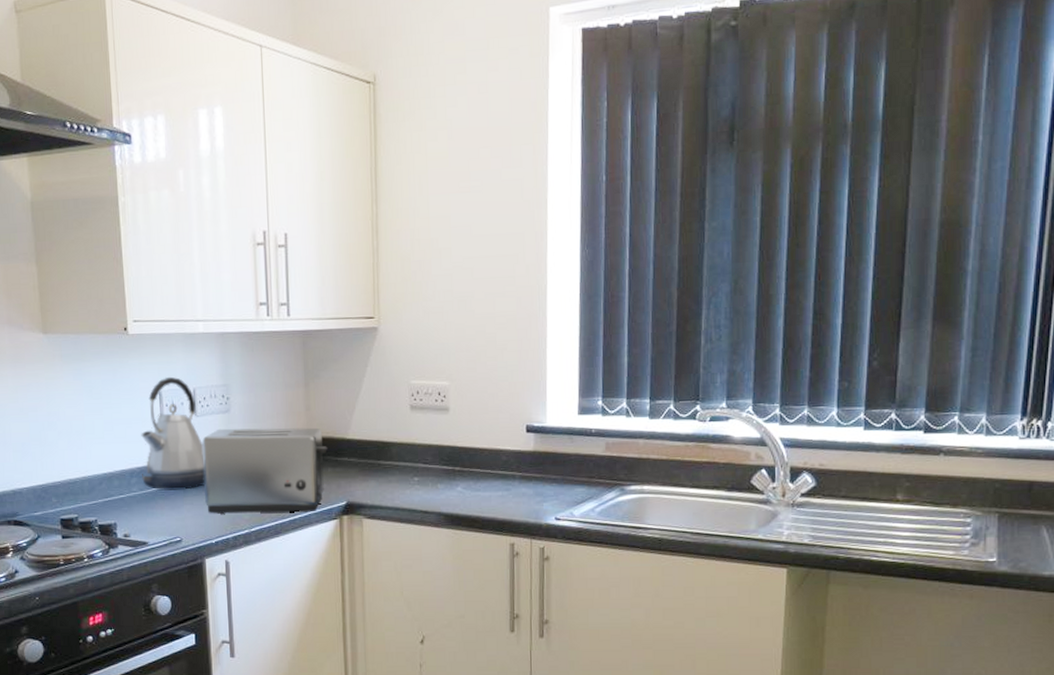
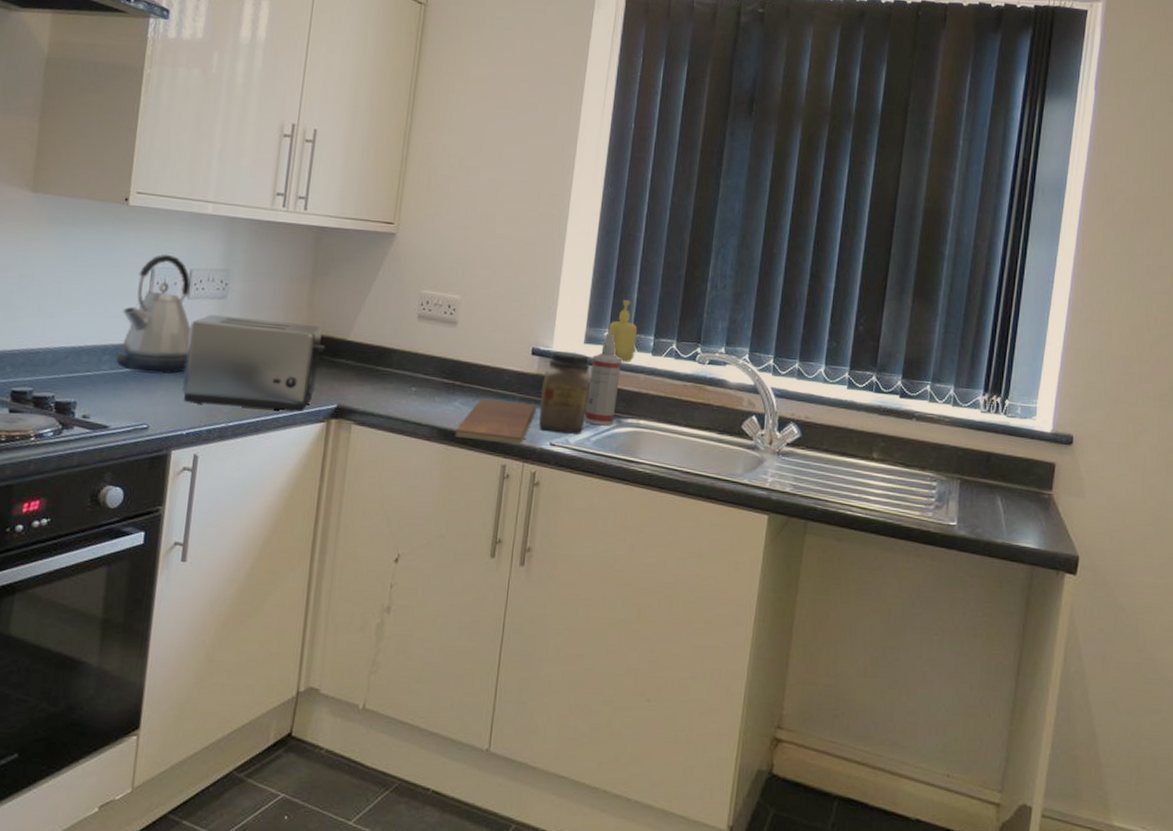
chopping board: none [461,480,538,523] -> present [455,398,537,445]
jar: none [540,424,589,506] -> present [539,350,591,433]
spray bottle: none [586,401,619,495] -> present [584,333,621,426]
soap dispenser: none [601,365,632,430] -> present [608,300,638,364]

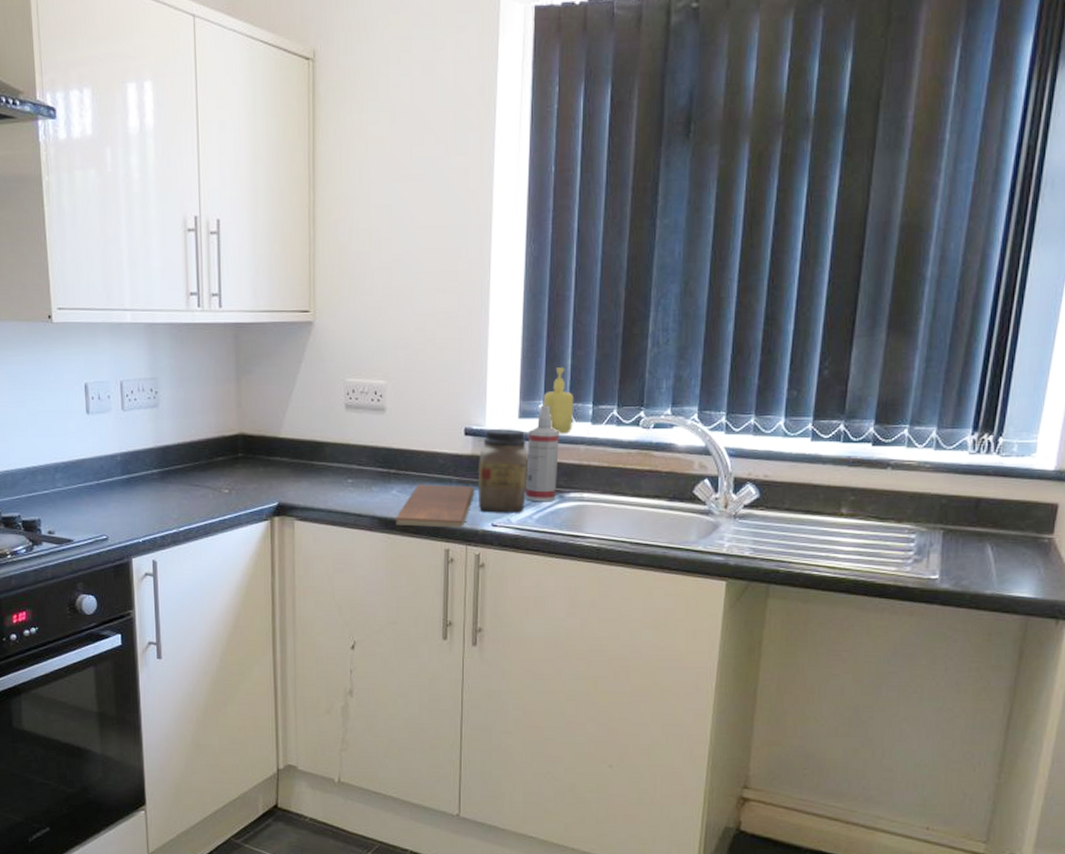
kettle: present [115,254,191,375] -> none [66,368,133,487]
toaster: present [182,314,326,412] -> none [129,423,259,513]

